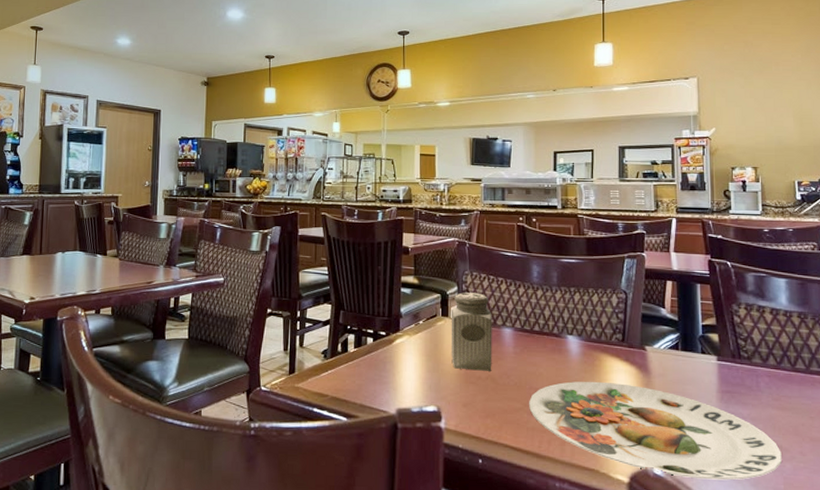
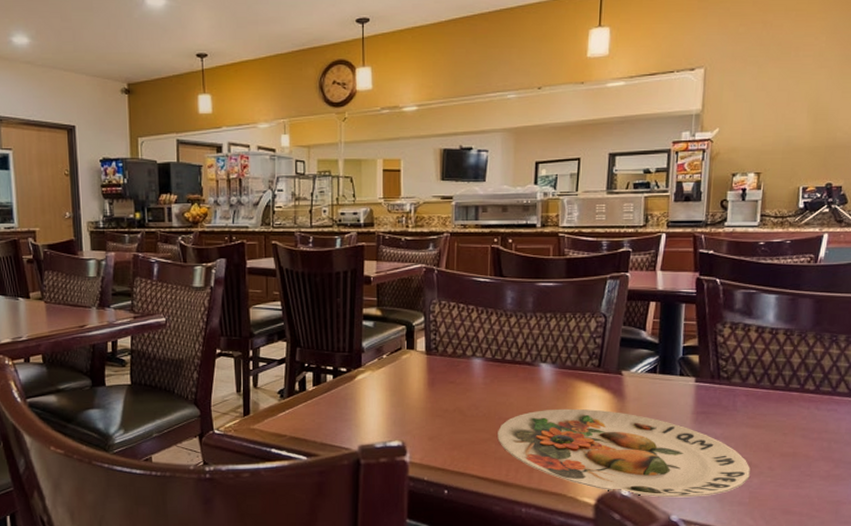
salt shaker: present [451,292,492,371] -> none [416,323,461,404]

